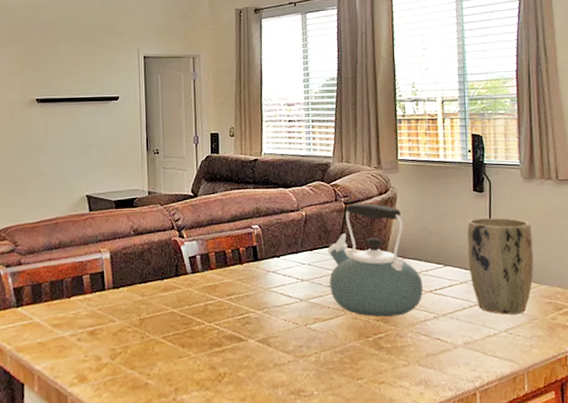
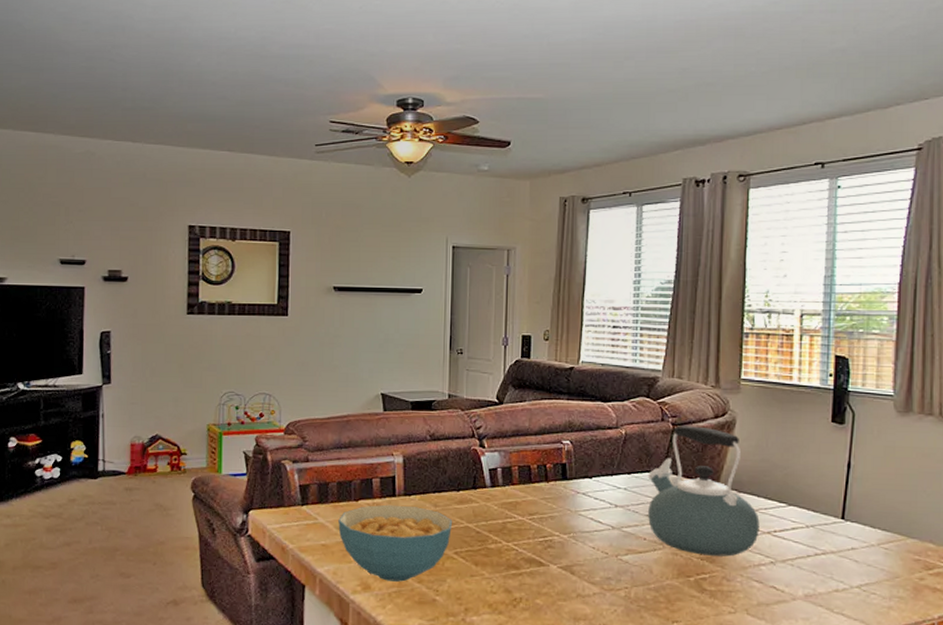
cereal bowl: none [53,298,159,371] -> present [338,504,453,582]
plant pot: present [467,217,534,315] -> none [818,453,902,569]

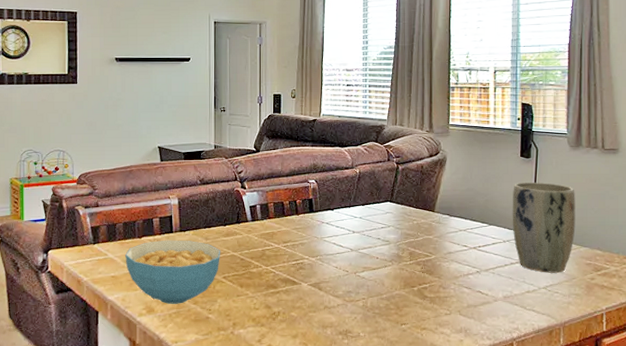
kettle: present [648,426,760,557] -> none [378,164,467,269]
plant pot: none [818,453,902,569] -> present [512,182,576,273]

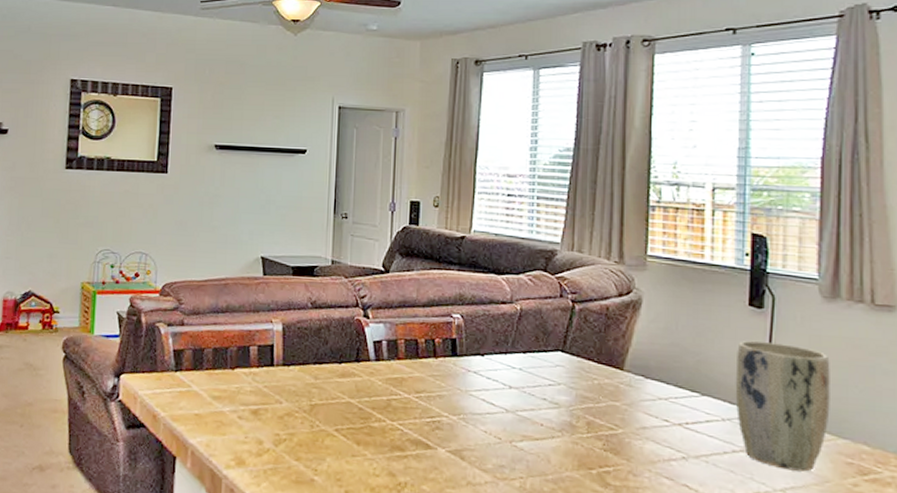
cereal bowl: present [125,240,221,304] -> none [213,374,334,459]

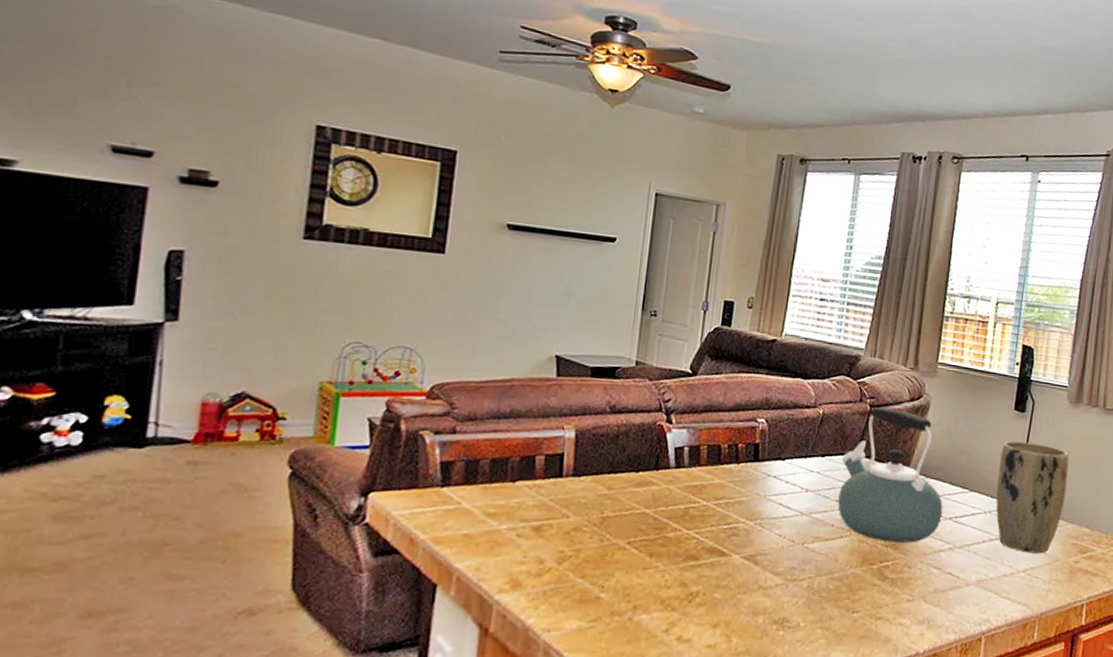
kettle: none [545,303,669,449] -> present [837,407,943,543]

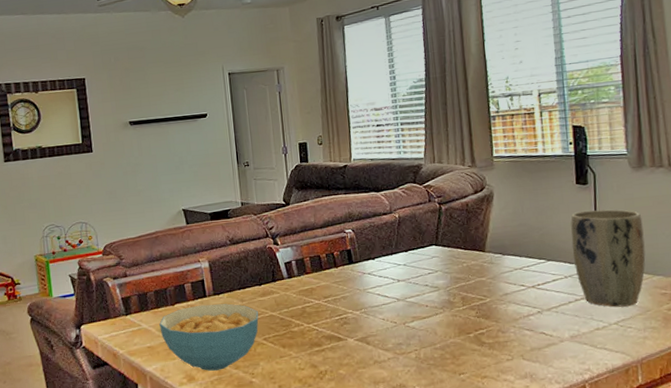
cereal bowl: none [487,486,629,577] -> present [159,304,259,371]
kettle: present [837,407,943,543] -> none [423,202,525,314]

